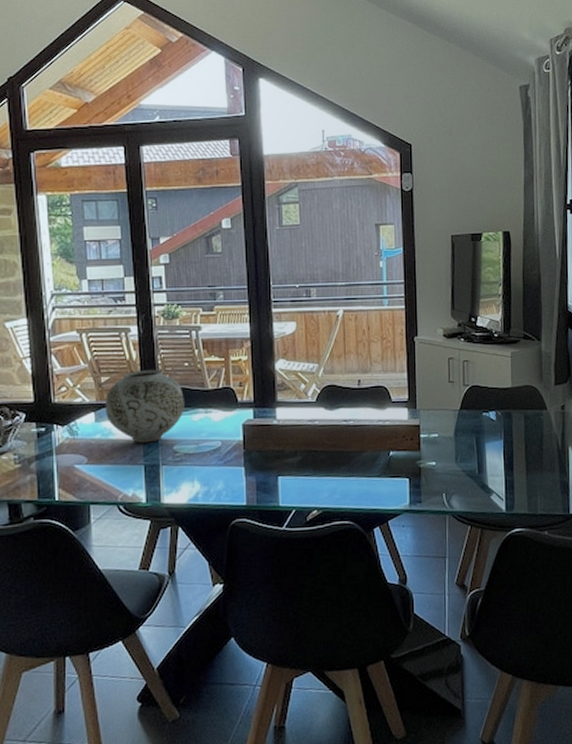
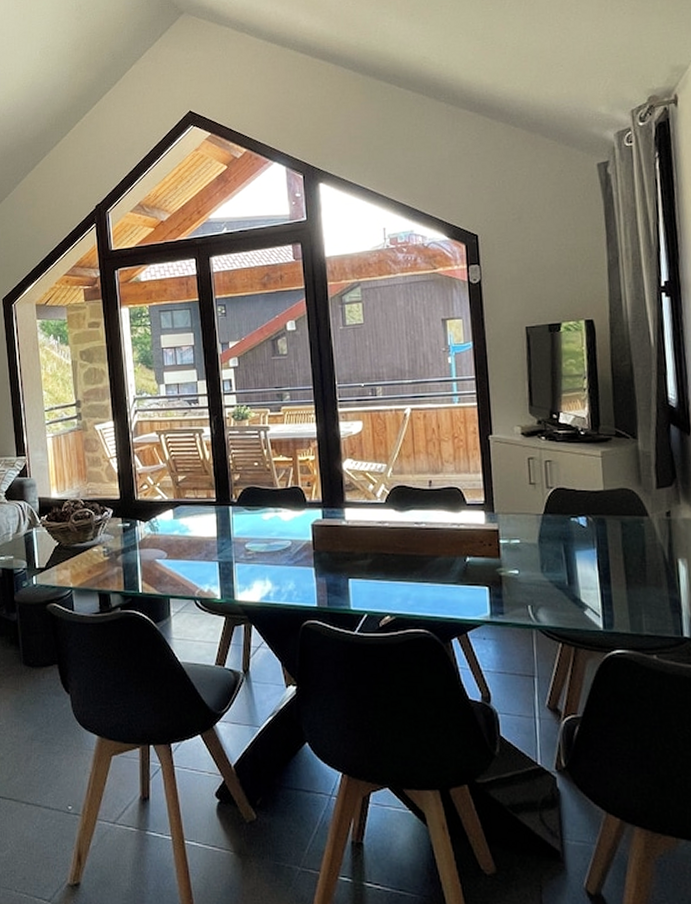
vase: present [105,369,186,443] -> none [181,468,256,540]

